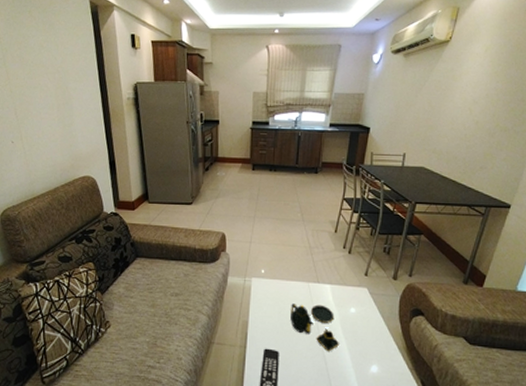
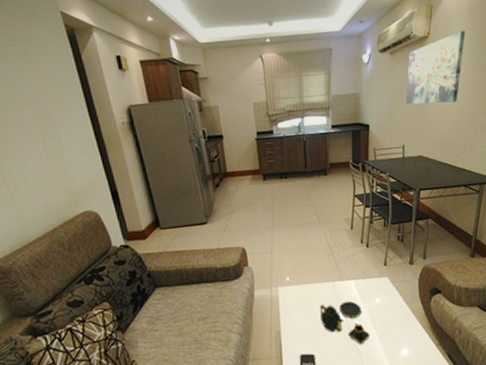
wall art: none [414,37,494,114] -> present [405,30,466,105]

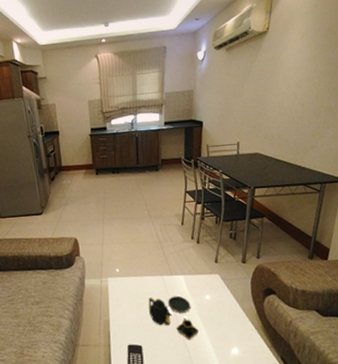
wall art: present [405,30,466,105] -> none [241,24,309,101]

